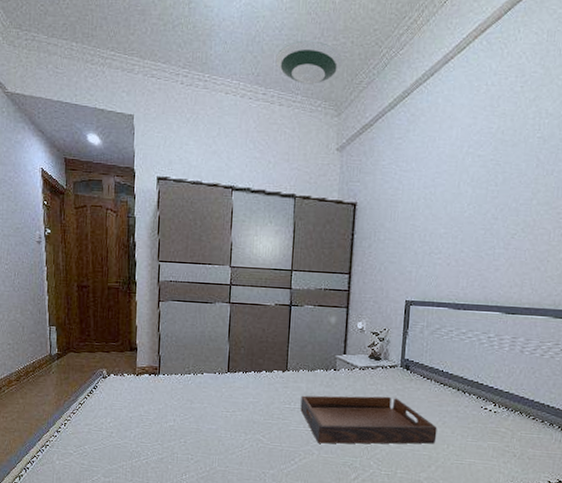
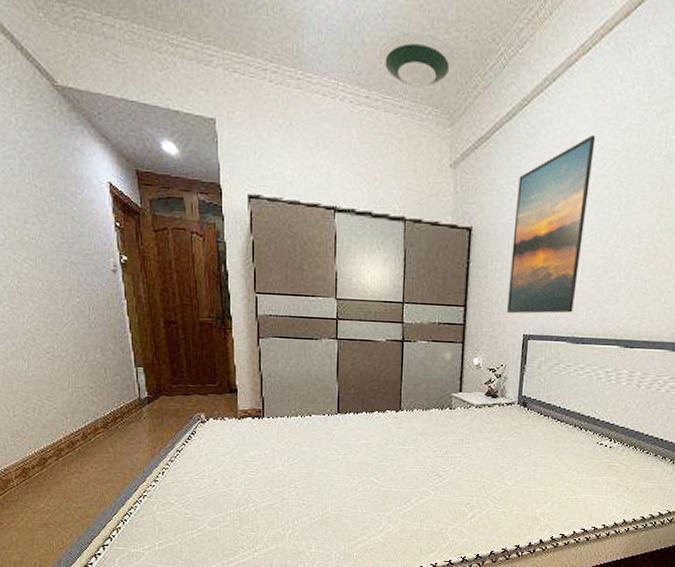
serving tray: present [300,395,437,444] -> none [415,434,554,484]
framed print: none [390,121,472,281] -> present [507,135,596,314]

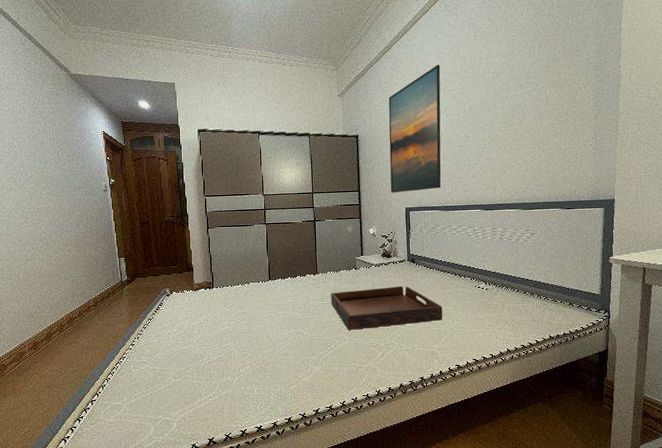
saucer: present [379,32,456,87] -> none [283,14,336,48]
serving tray: none [415,434,554,484] -> present [331,286,443,330]

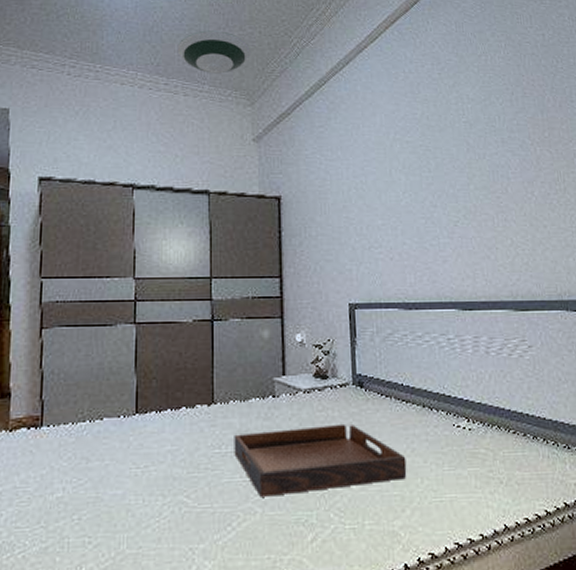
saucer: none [283,14,336,48] -> present [177,30,252,74]
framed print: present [388,65,441,193] -> none [324,107,400,282]

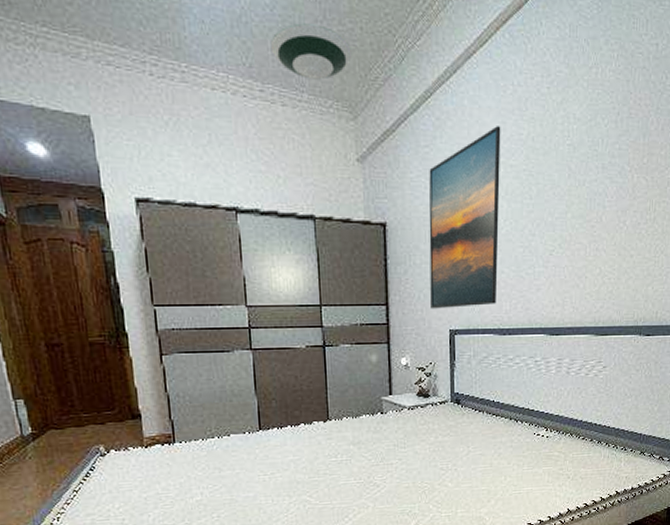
serving tray: present [234,423,407,497] -> none [348,434,493,495]
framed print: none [324,107,400,282] -> present [429,126,501,309]

